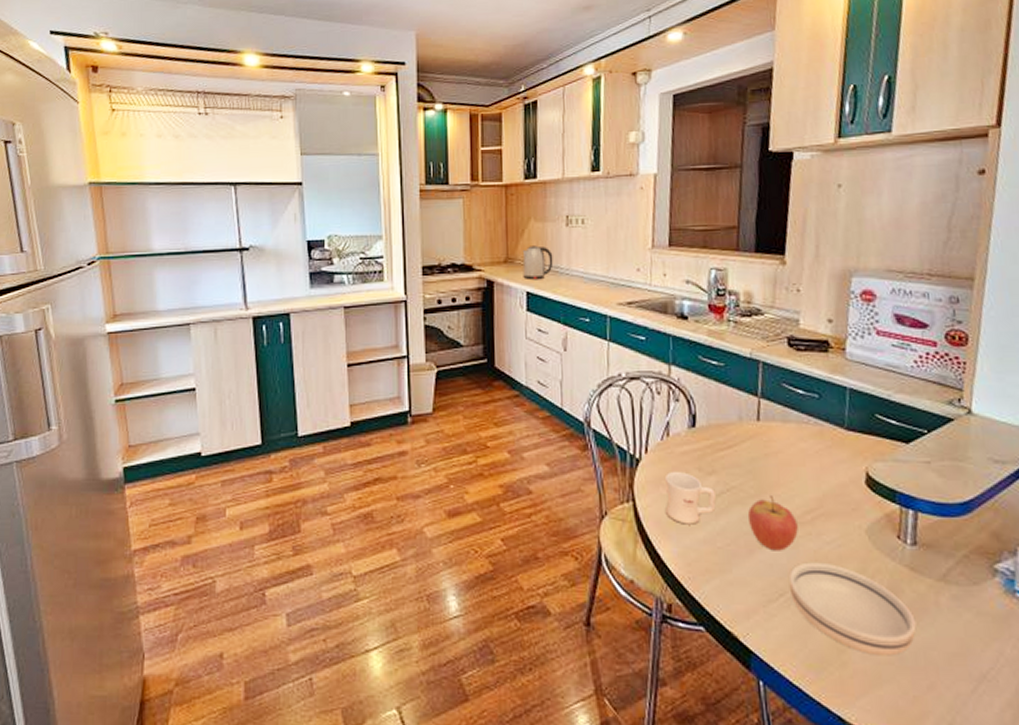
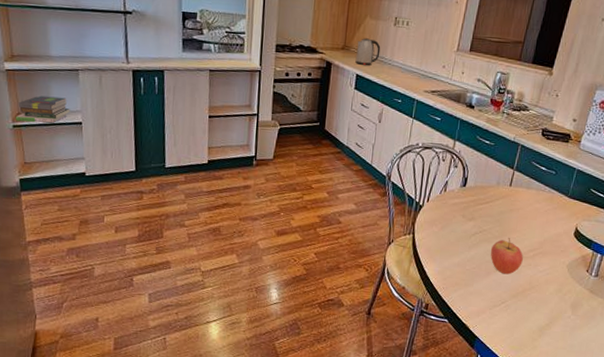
books: none [118,359,181,395] -> present [15,95,70,123]
mug: present [665,471,716,525] -> none [435,216,471,253]
bowl: present [789,562,917,656] -> none [509,282,586,344]

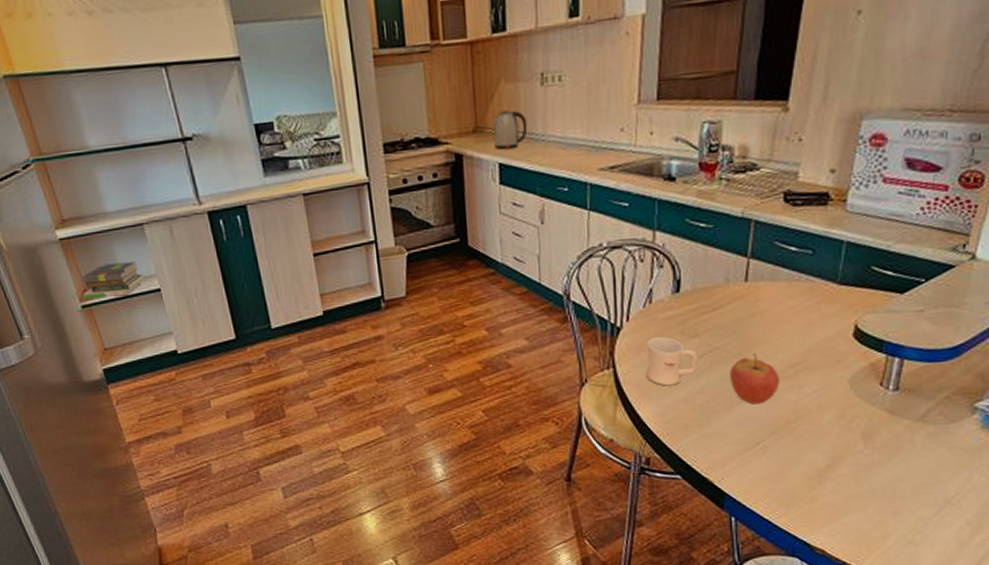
mug: none [435,216,471,253] -> present [646,336,698,386]

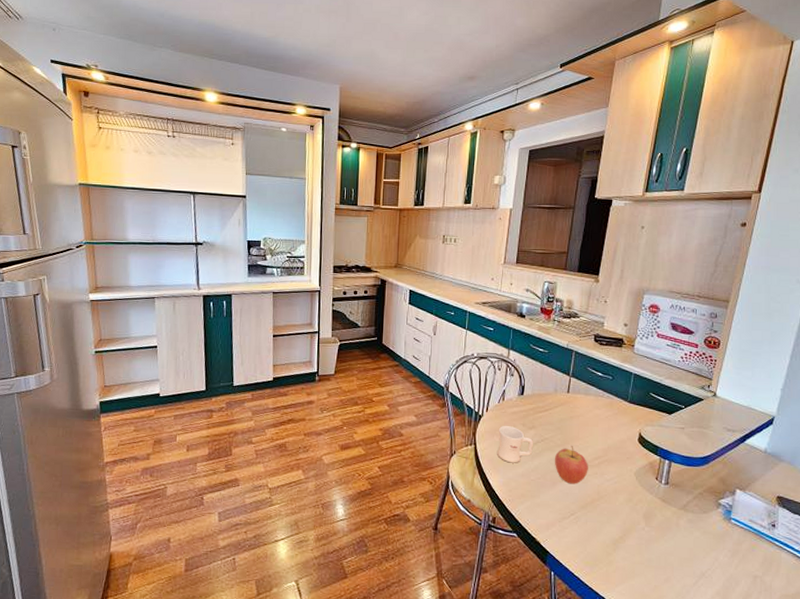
books: present [81,261,144,300] -> none [97,323,147,348]
kettle: present [492,110,528,150] -> none [408,256,431,282]

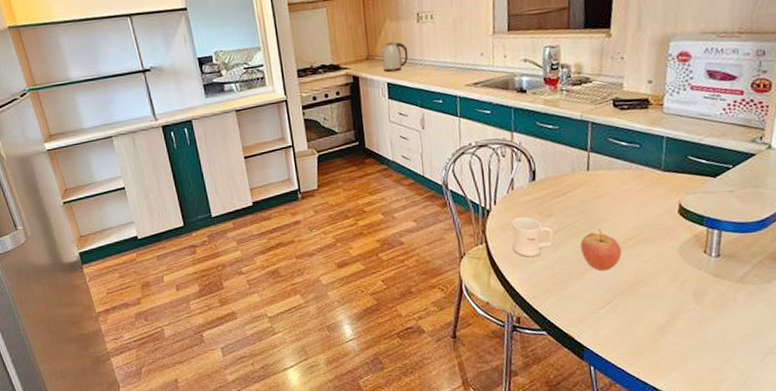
kettle: none [408,256,431,282] -> present [381,42,409,72]

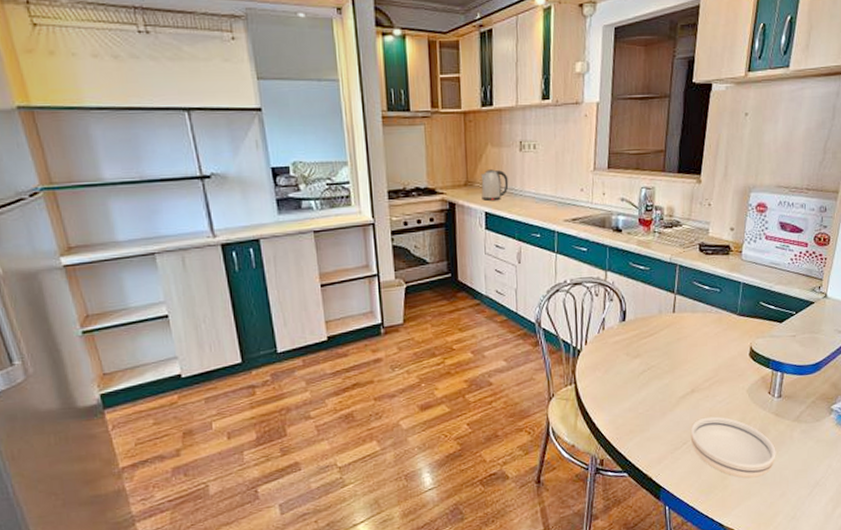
mug: present [512,216,554,257] -> none [601,357,639,399]
fruit: present [580,229,622,271] -> none [662,370,699,412]
bowl: none [614,276,718,342] -> present [690,416,776,479]

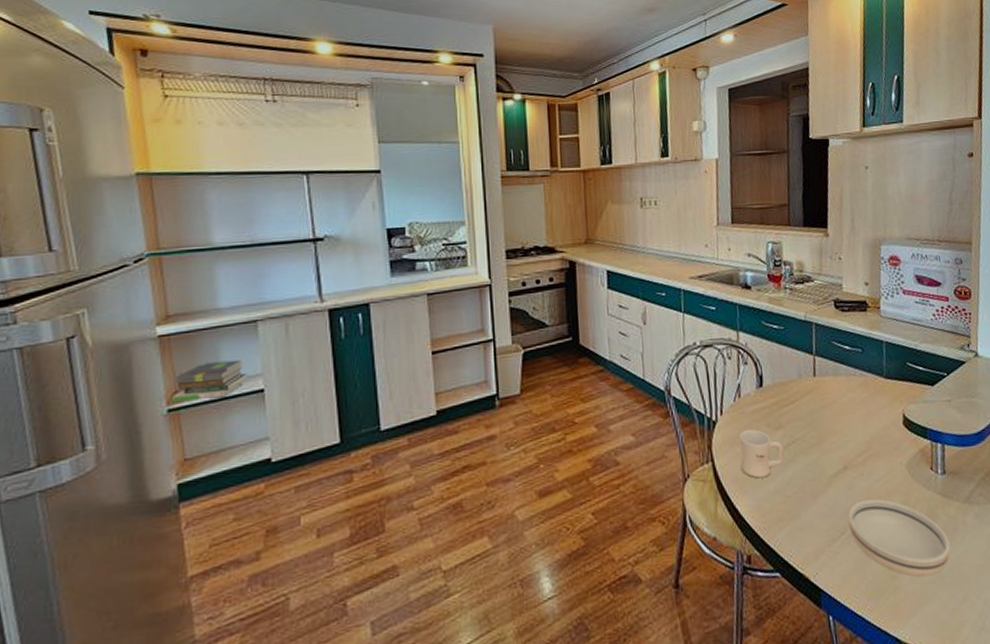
books: none [83,288,151,326] -> present [171,359,247,403]
kettle: present [480,169,509,201] -> none [601,226,631,259]
mug: none [601,357,639,399] -> present [739,429,784,479]

